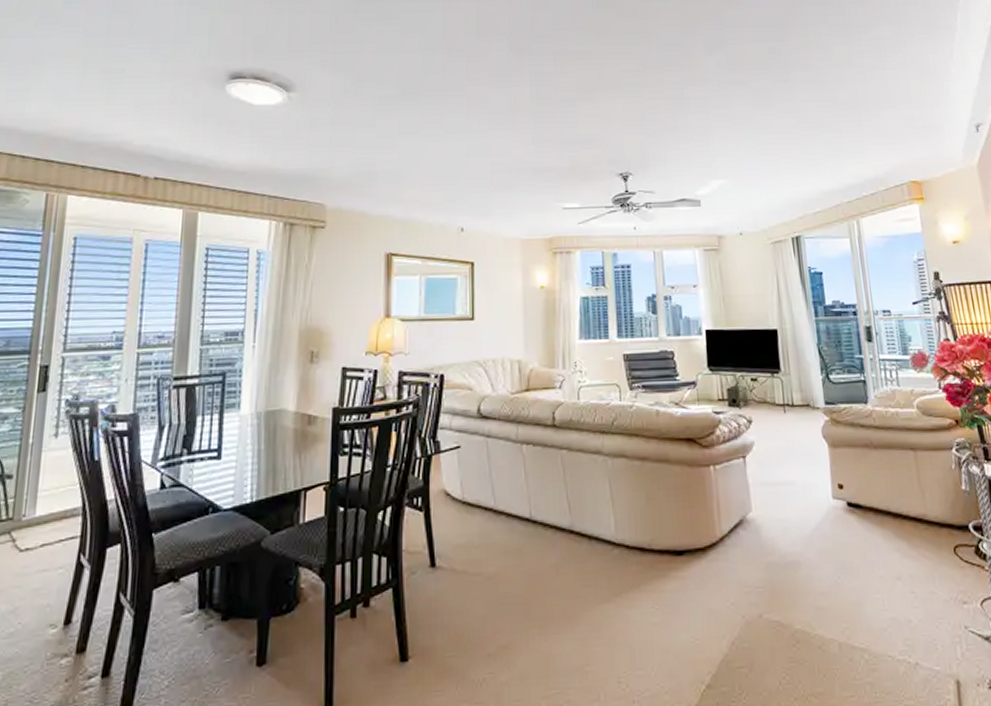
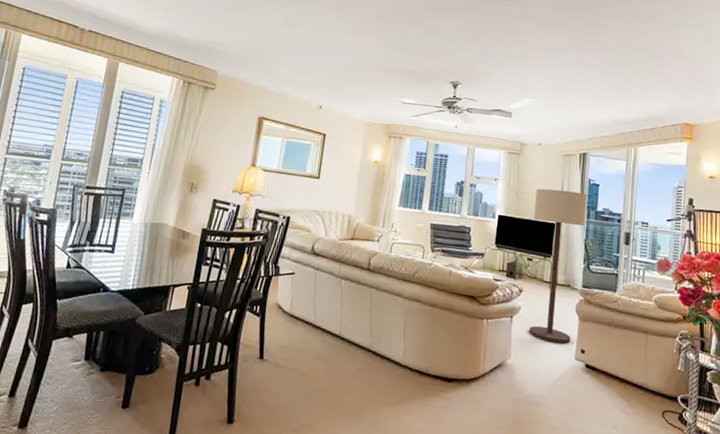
floor lamp: none [746,285,823,481] -> present [529,188,587,344]

